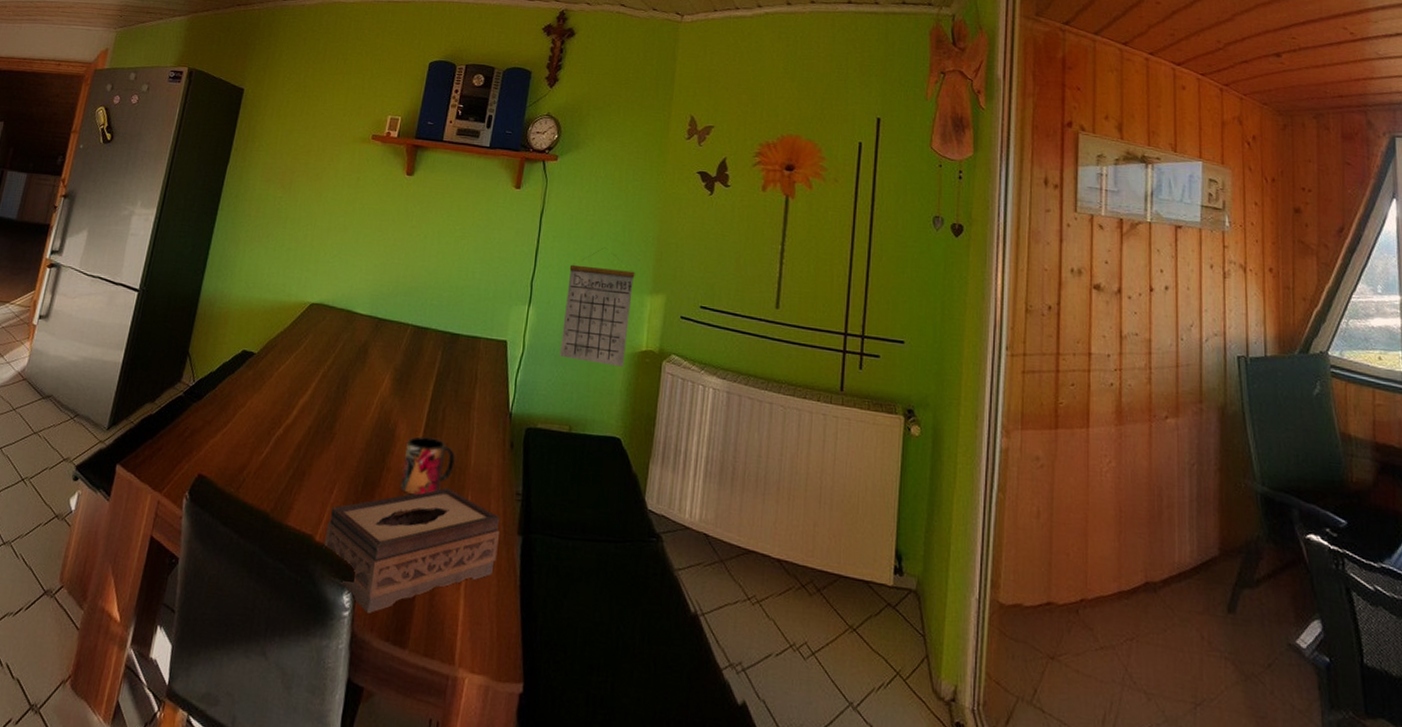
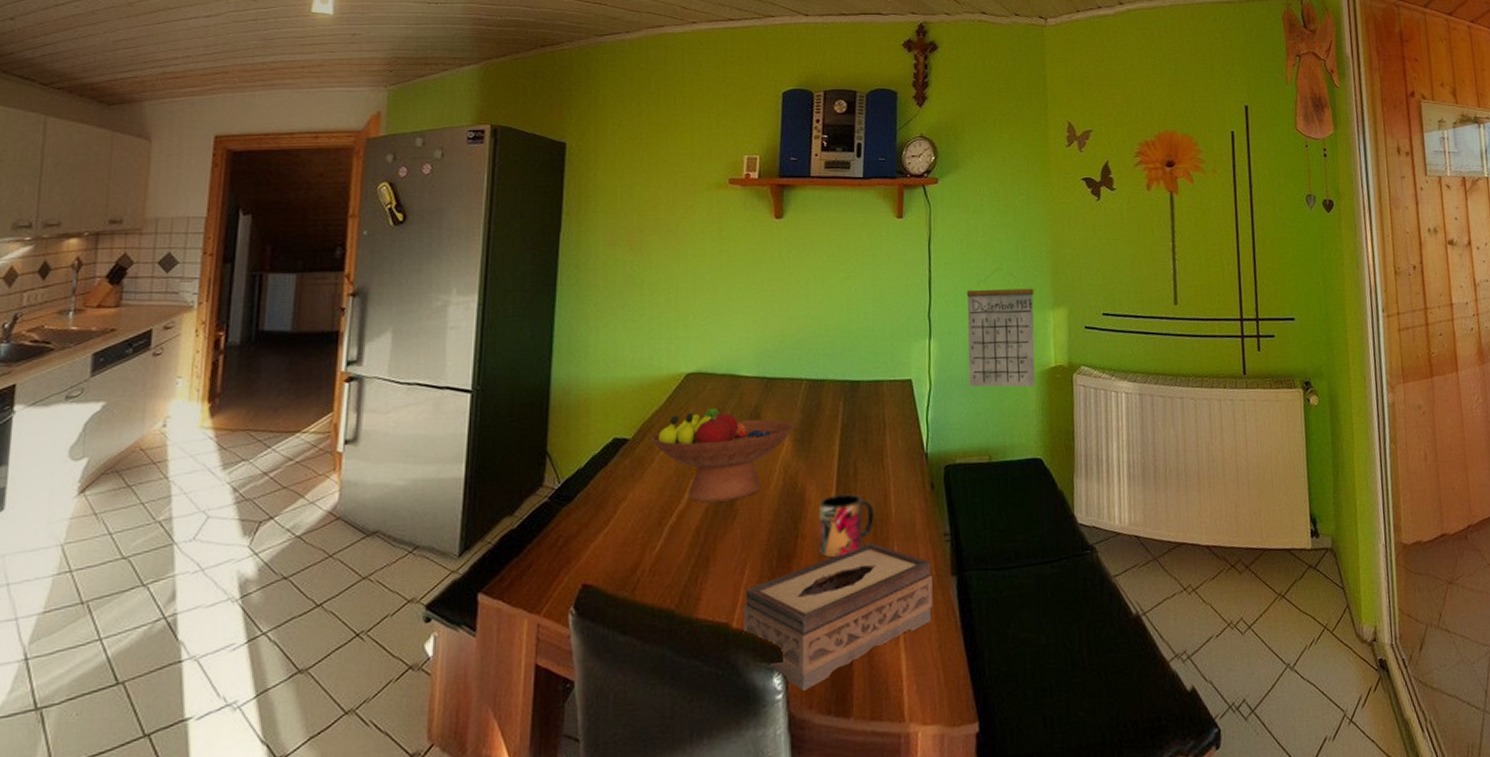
fruit bowl: none [272,337,396,425] -> present [649,408,794,503]

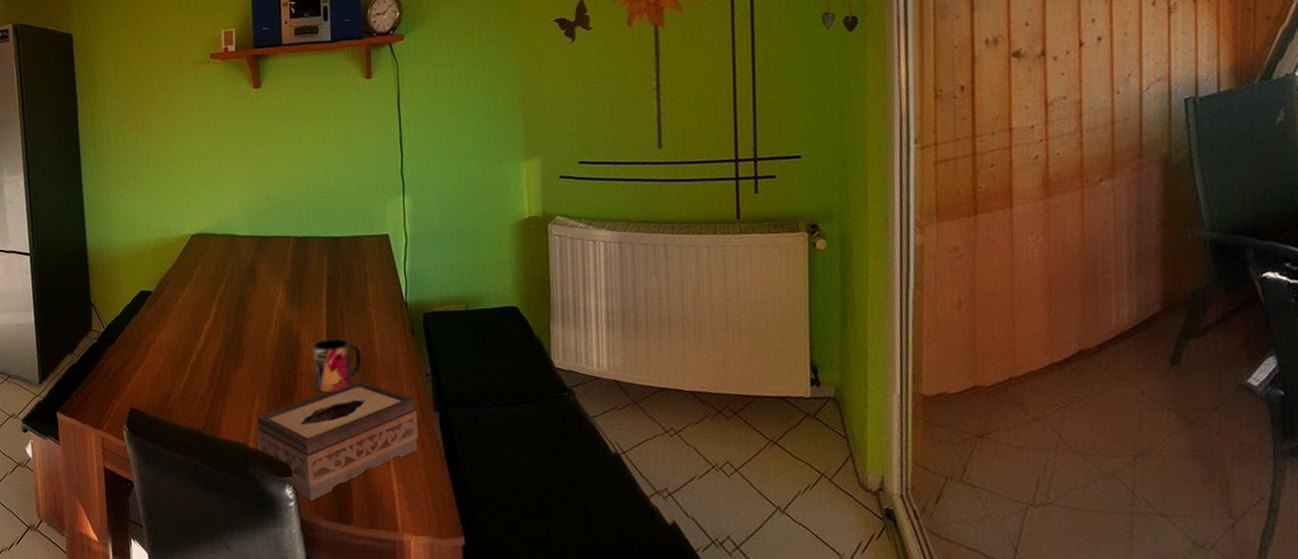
fruit bowl: present [649,408,794,503] -> none [168,264,286,345]
calendar: present [966,267,1036,388] -> none [437,121,510,240]

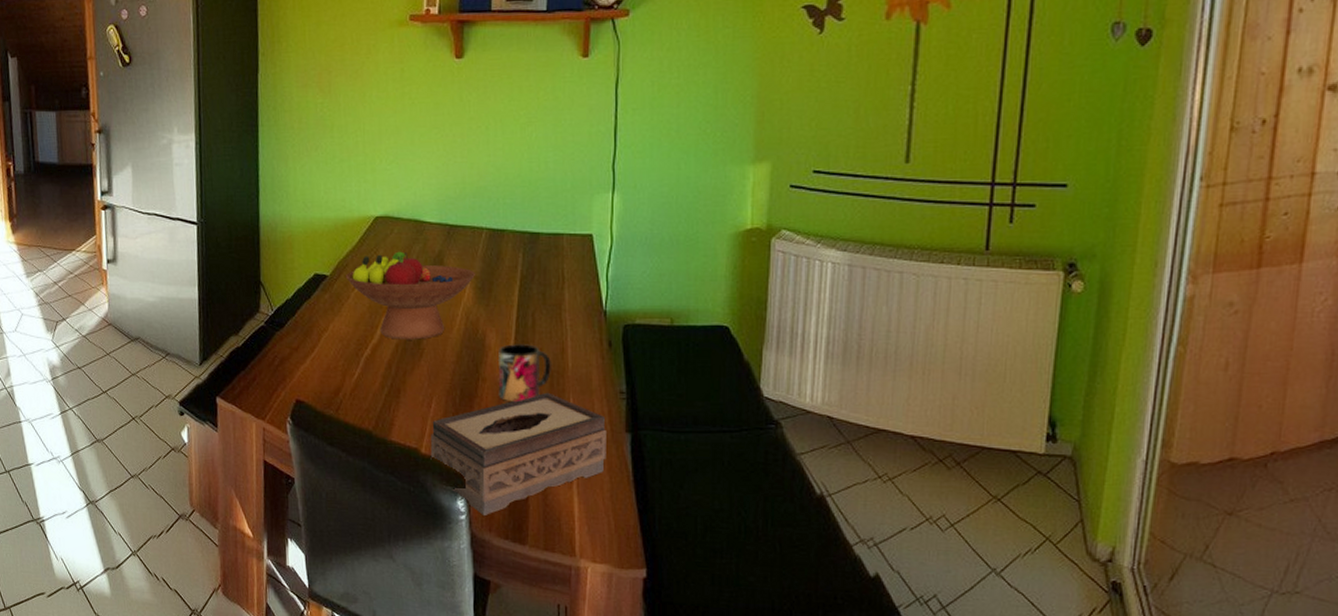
fruit bowl: none [168,264,286,345] -> present [345,251,475,340]

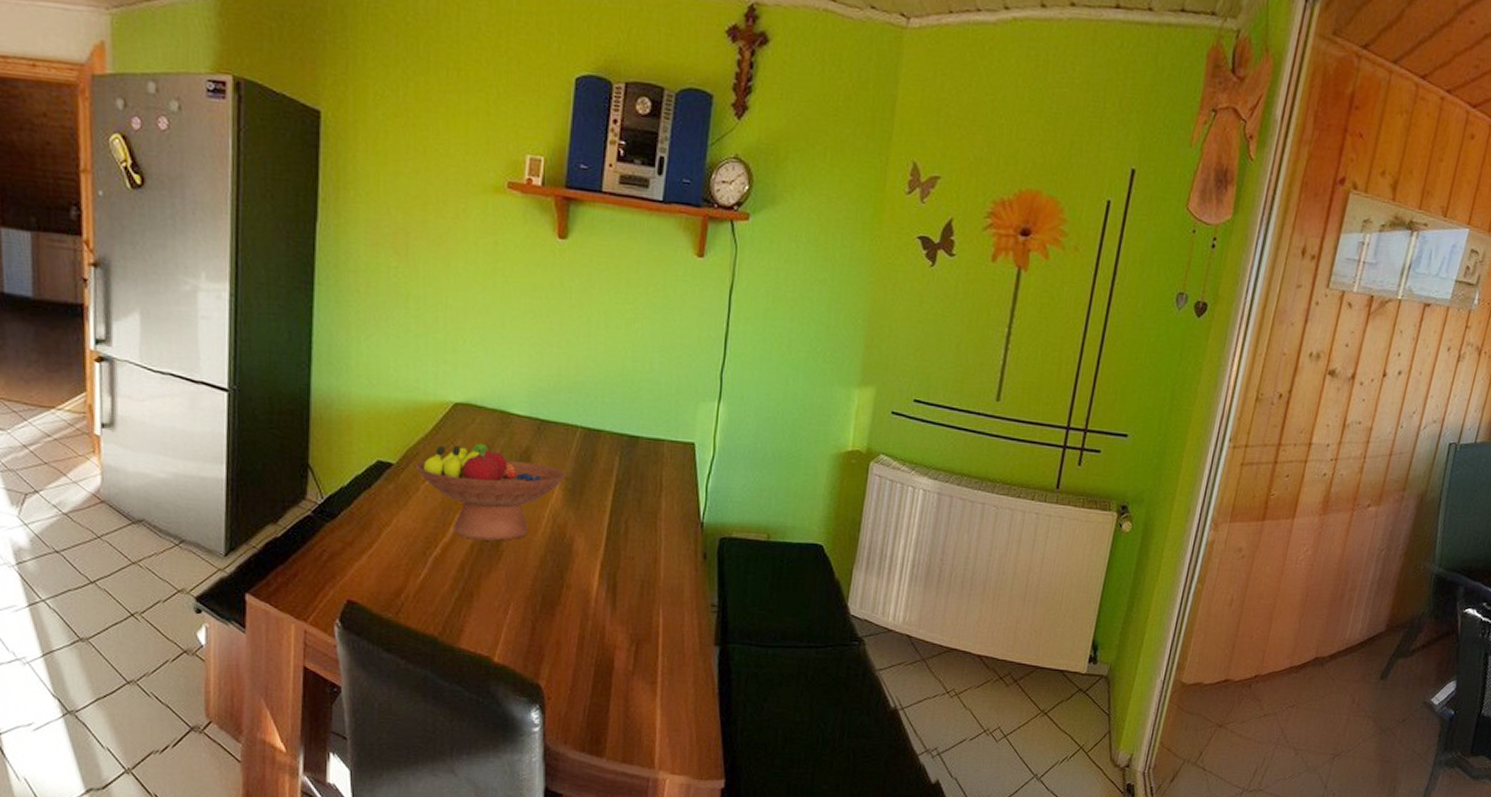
tissue box: present [430,392,606,515] -> none [504,602,695,727]
mug: present [498,344,552,403] -> none [583,551,644,612]

